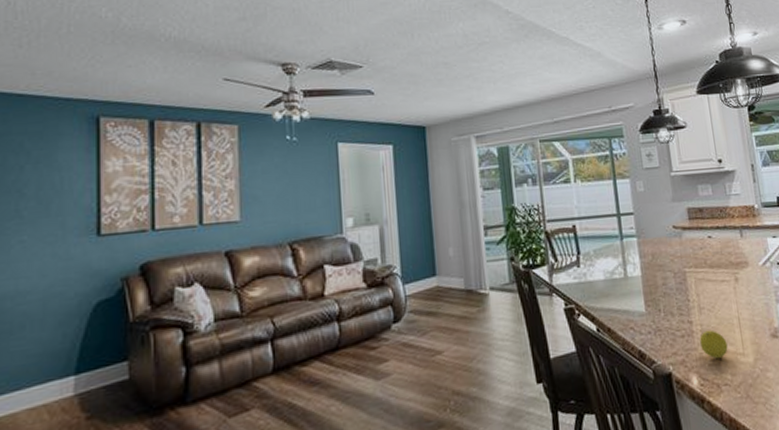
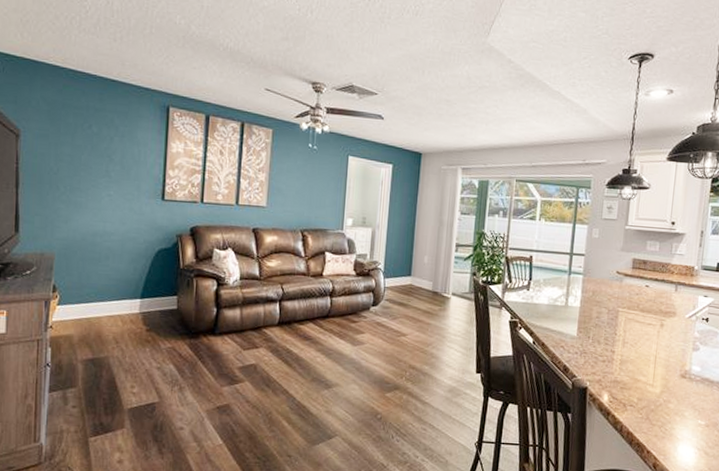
fruit: present [699,330,728,359] -> none [617,361,641,385]

